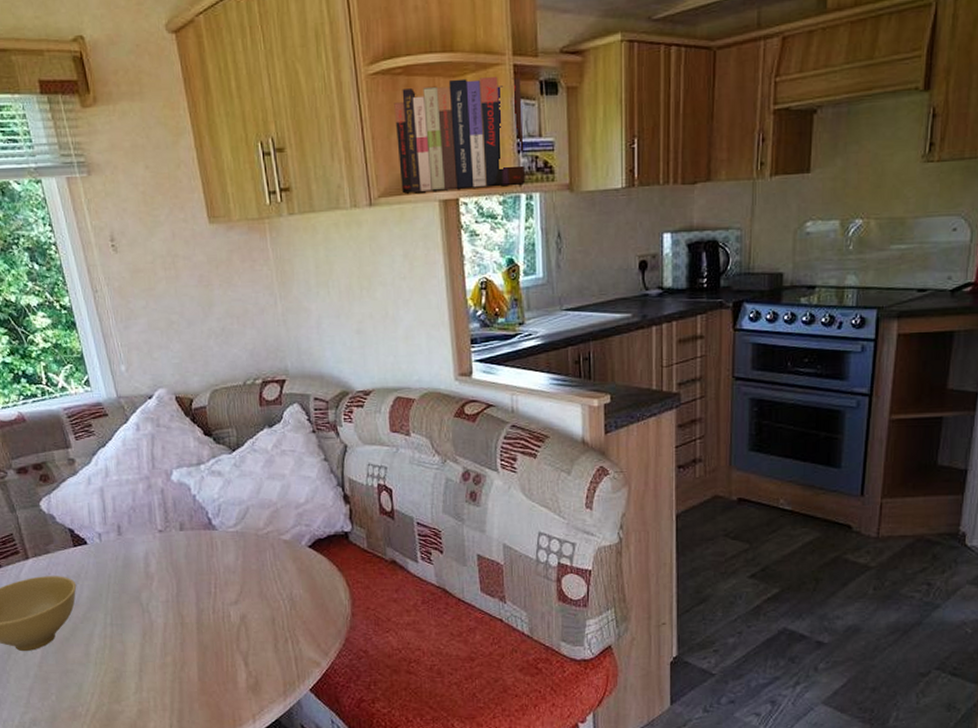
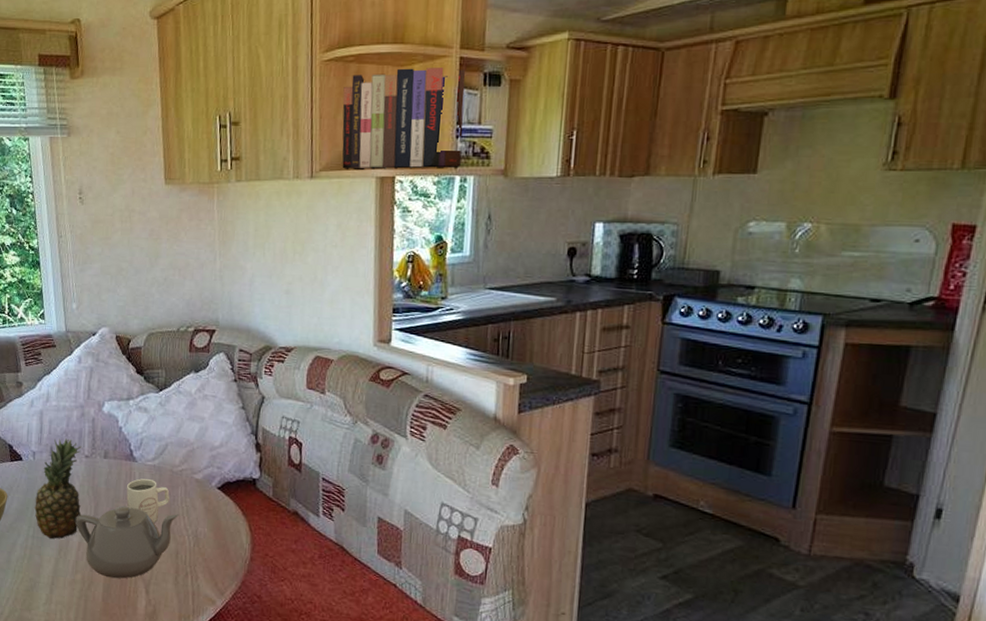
fruit: none [108,514,163,623] -> present [34,438,82,539]
teapot: none [157,578,271,655] -> present [75,505,179,579]
mug: none [209,547,258,591] -> present [126,478,170,523]

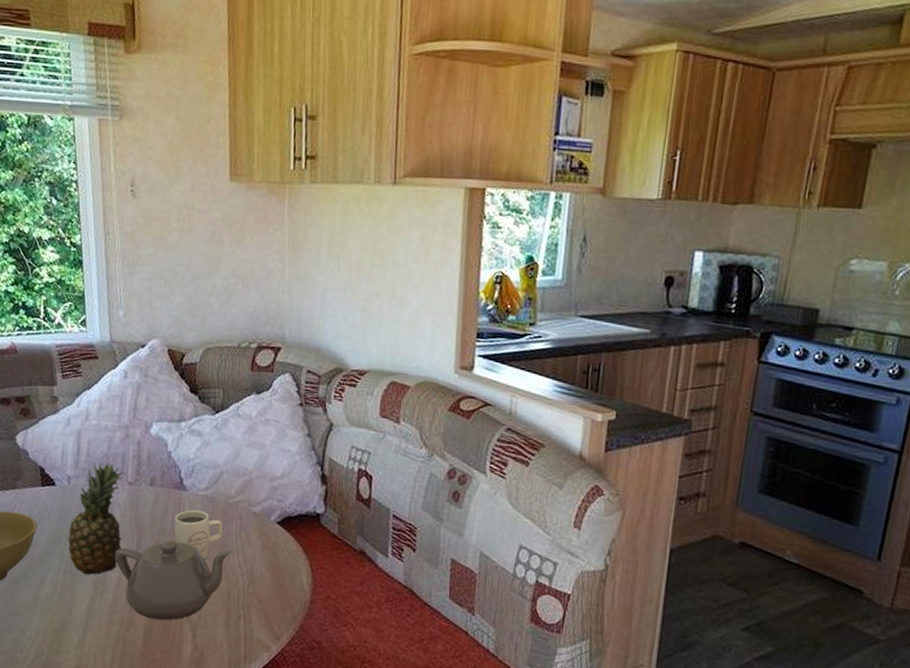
books: present [342,68,466,171] -> none [428,68,567,184]

